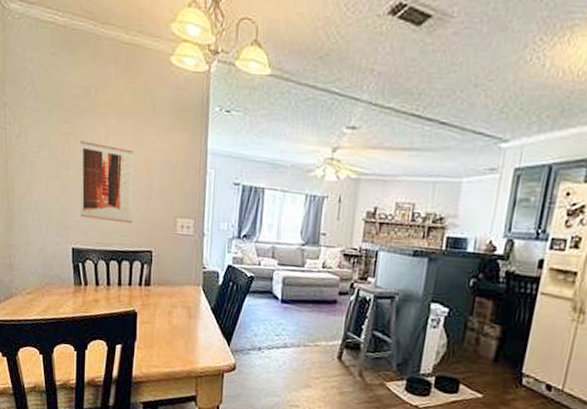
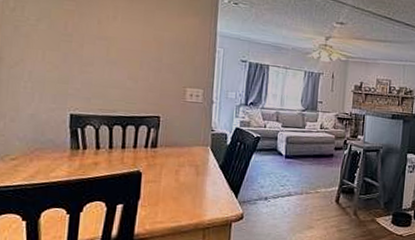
wall art: present [79,141,134,224] -> none [82,18,144,93]

